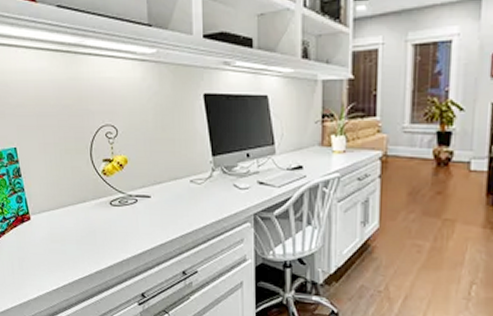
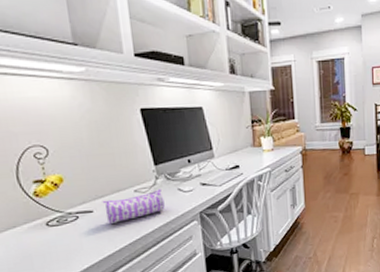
pencil case: none [159,182,218,212] -> present [102,189,165,224]

